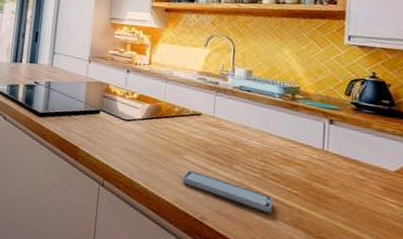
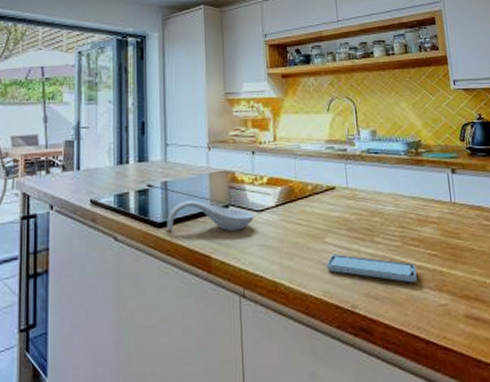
spoon rest: none [46,99,121,133] -> present [167,200,254,232]

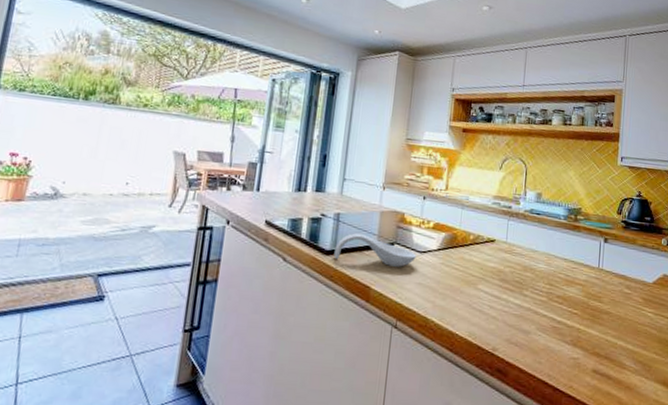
smartphone: present [326,254,417,282] -> none [475,301,556,335]

